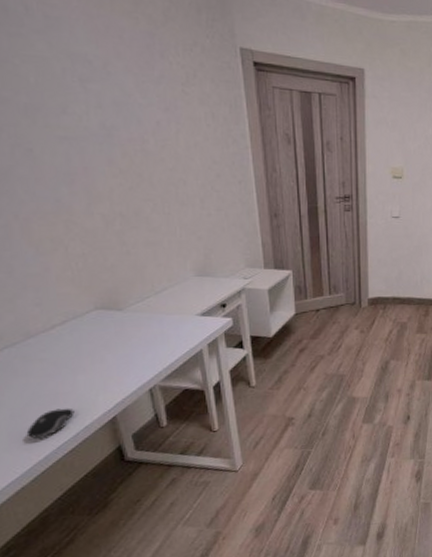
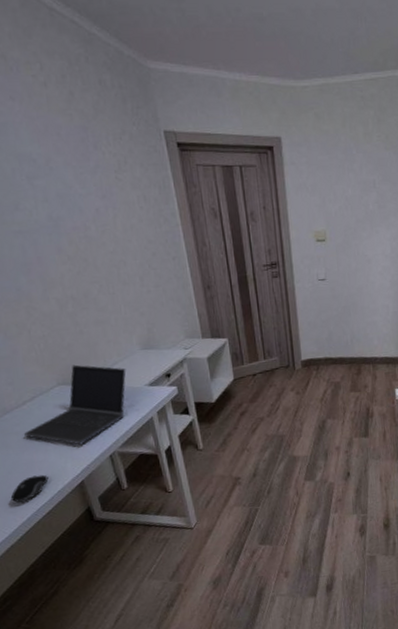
laptop computer: none [50,288,176,377] -> present [24,364,126,445]

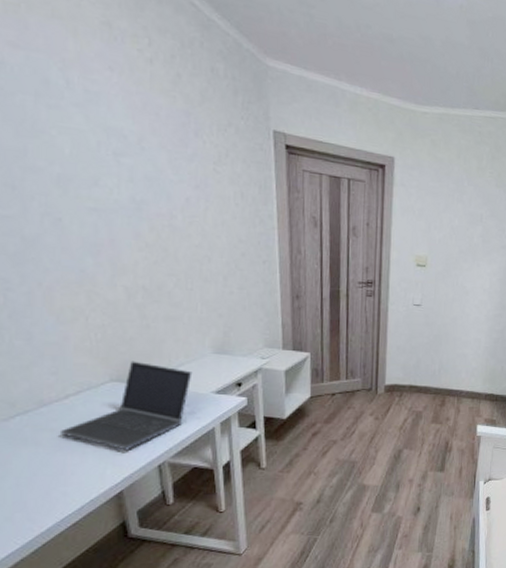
computer mouse: present [10,474,49,503] -> none [30,480,81,509]

